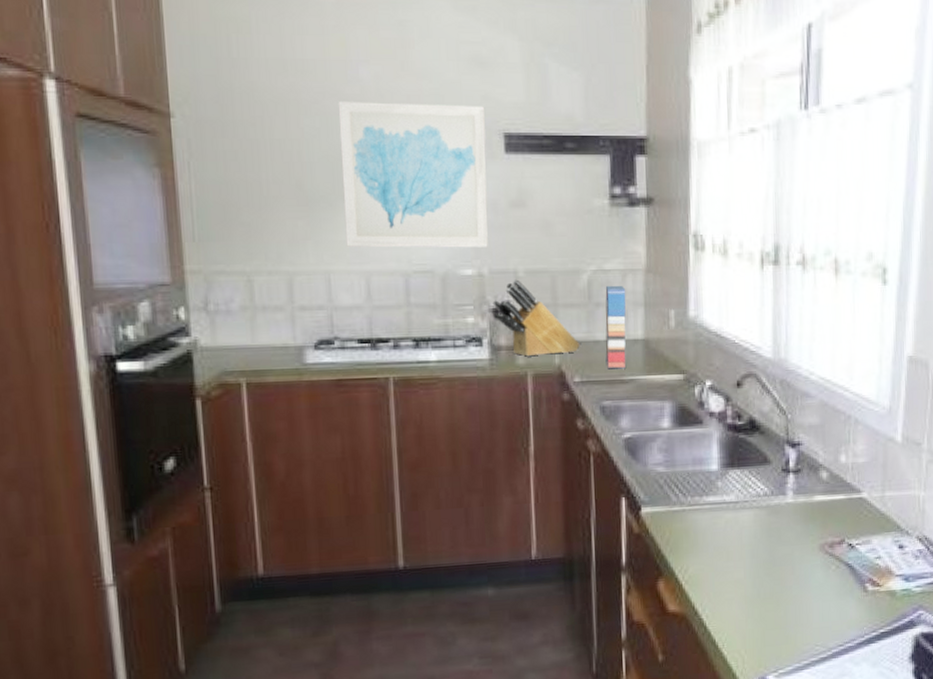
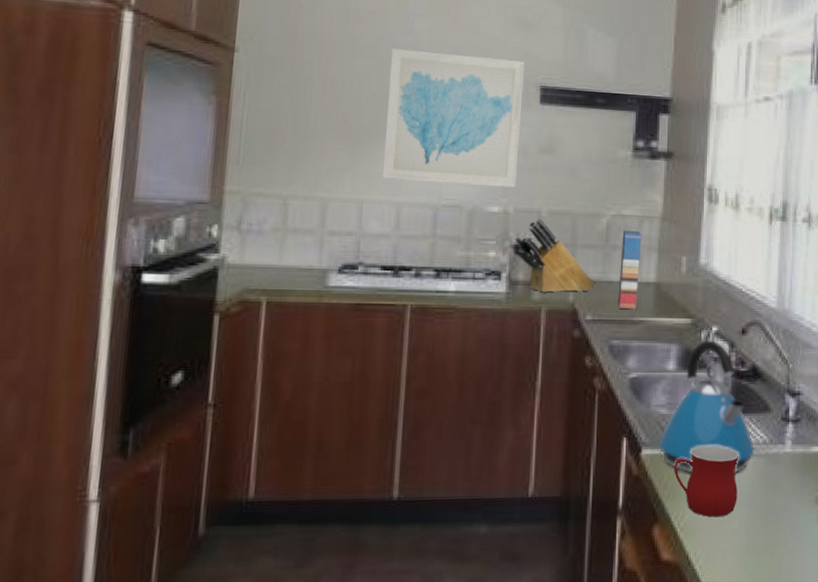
kettle: none [658,395,756,528] -> present [658,340,755,473]
mug: none [675,499,741,569] -> present [674,444,739,518]

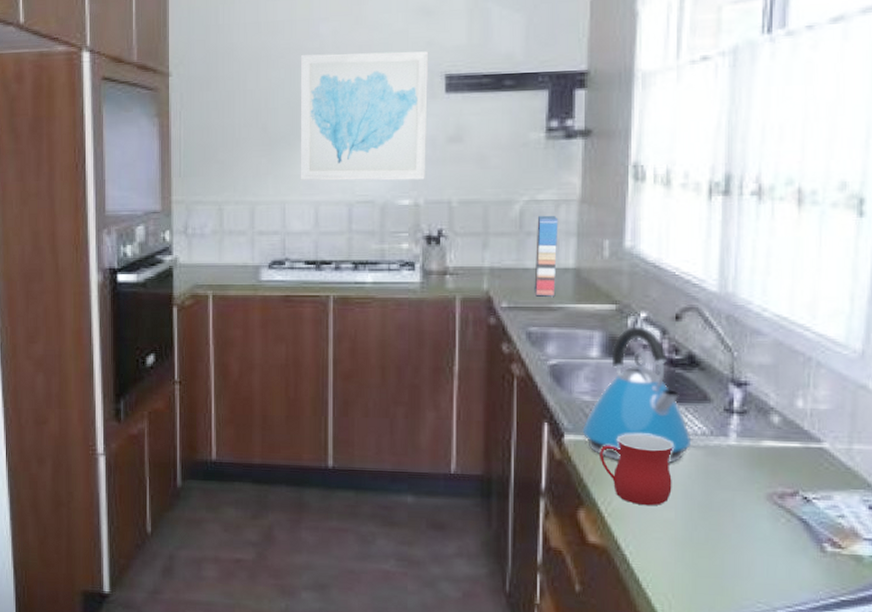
knife block: present [514,219,594,293] -> none [426,209,509,281]

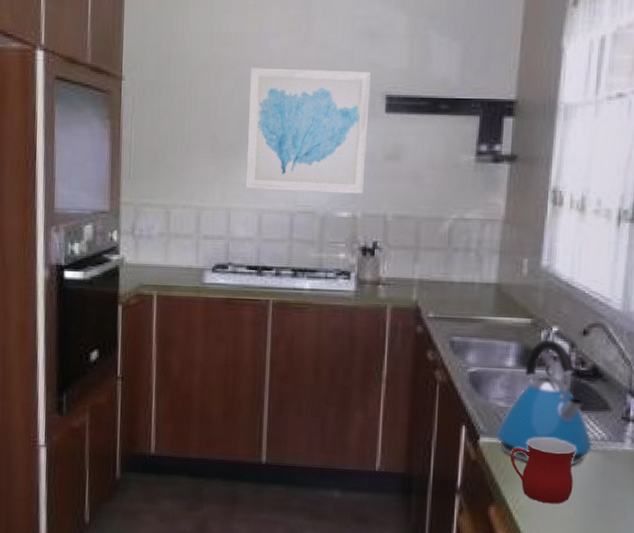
cereal box: present [534,215,559,297] -> none [459,233,484,309]

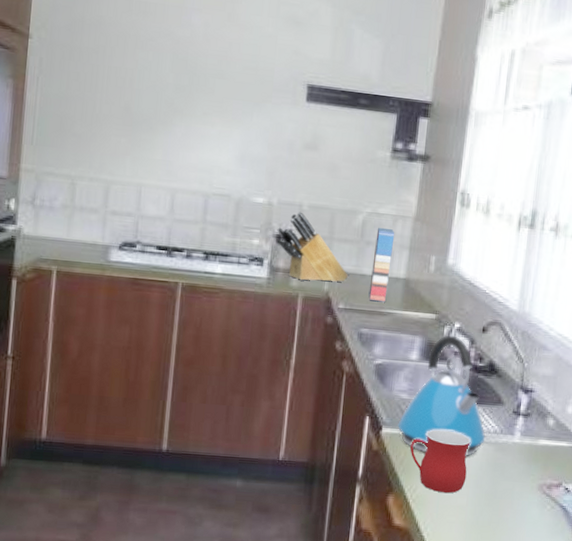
wall art: present [245,67,372,194] -> none [159,40,295,181]
knife block: none [362,223,437,292] -> present [277,211,348,282]
cereal box: none [459,233,484,309] -> present [368,227,395,302]

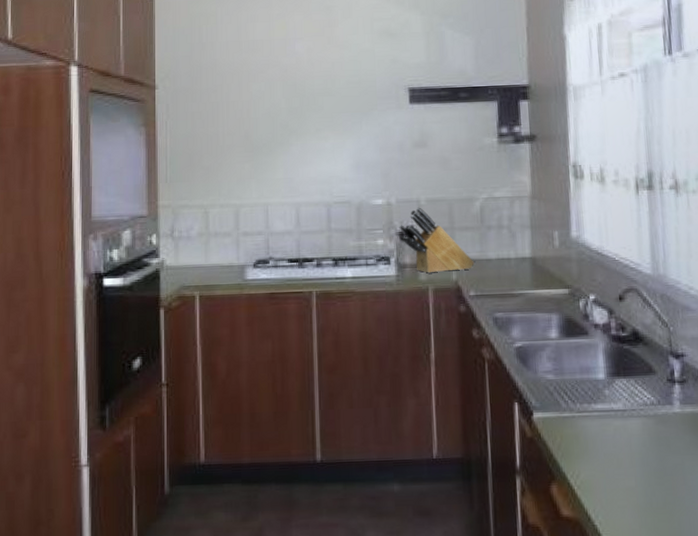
cereal box: present [368,227,395,302] -> none [495,210,516,284]
kettle: present [398,335,486,456] -> none [548,308,643,434]
mug: present [410,429,471,494] -> none [565,407,631,476]

